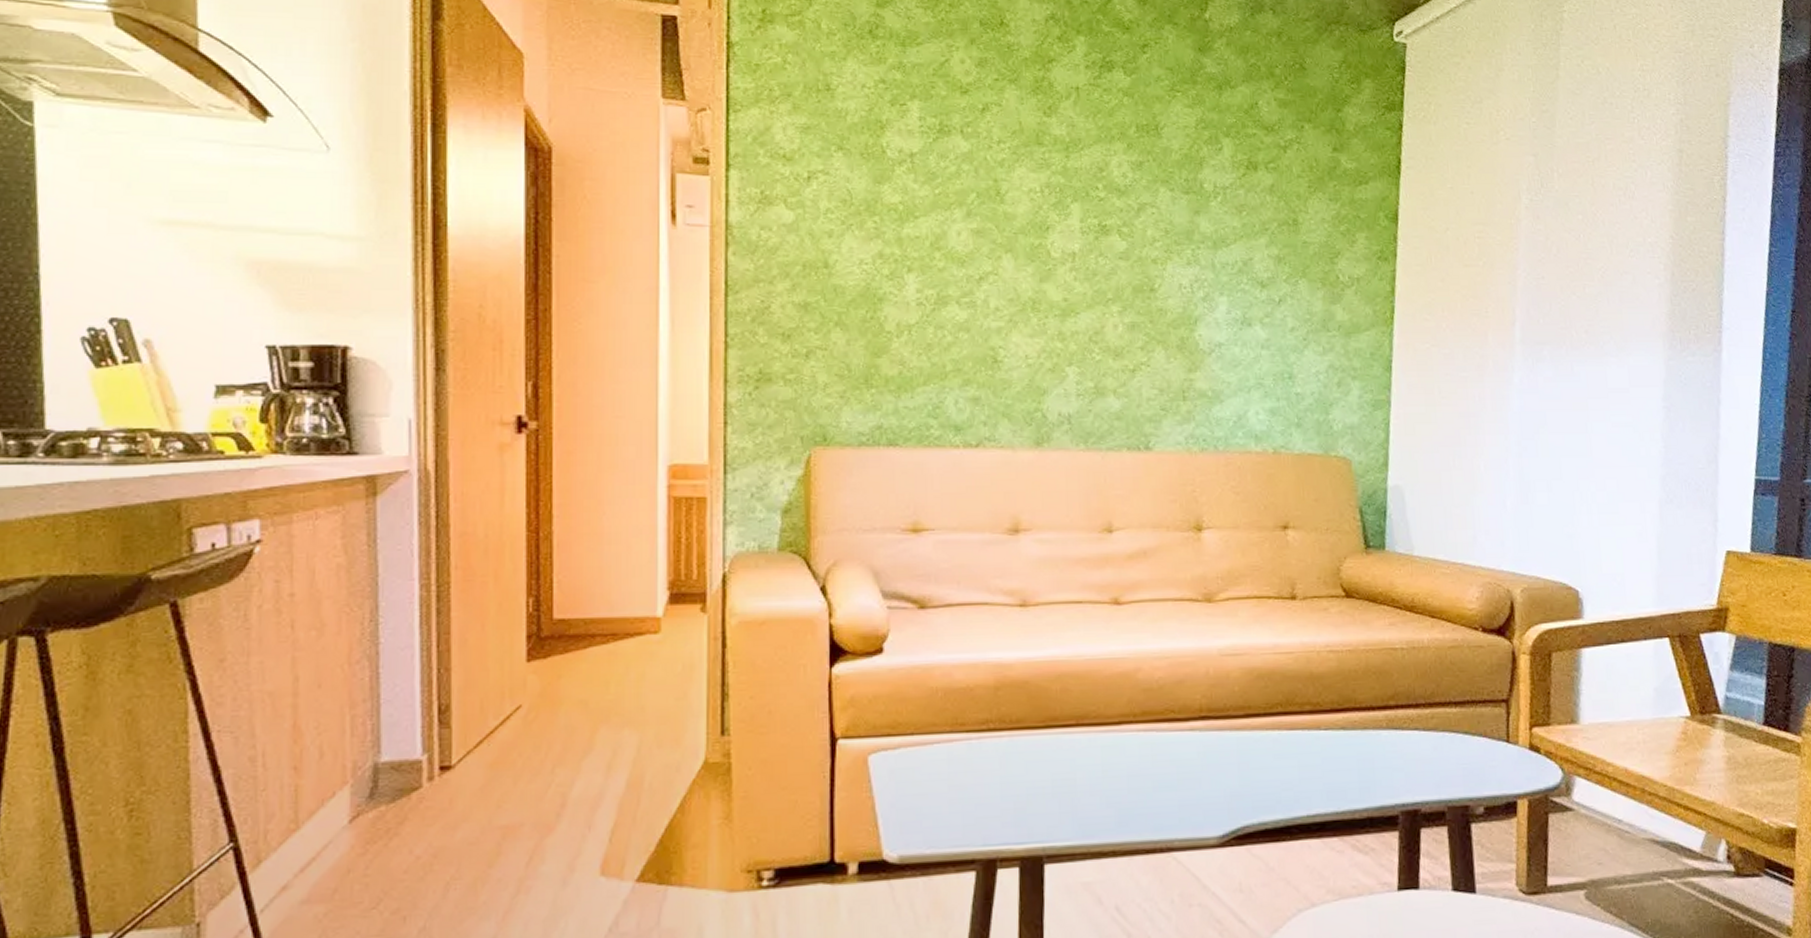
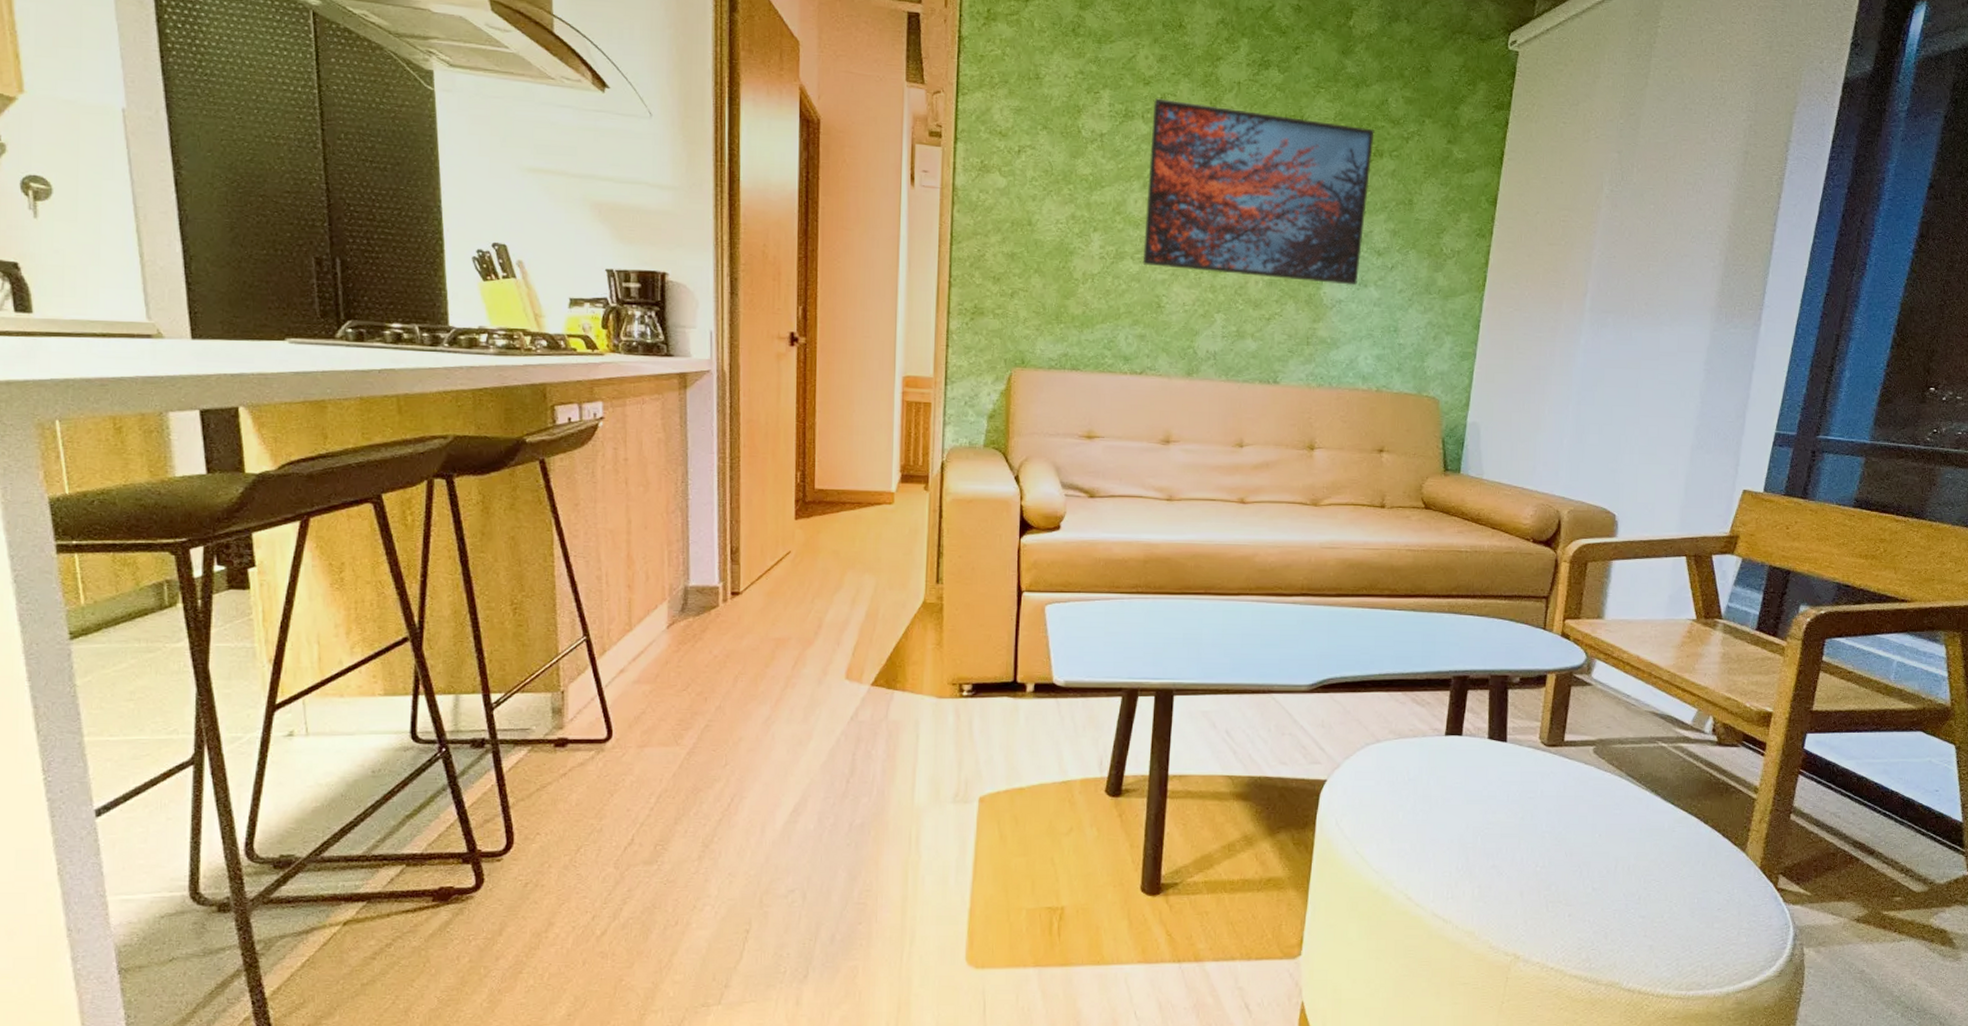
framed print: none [971,109,1246,325] -> present [1142,98,1375,286]

